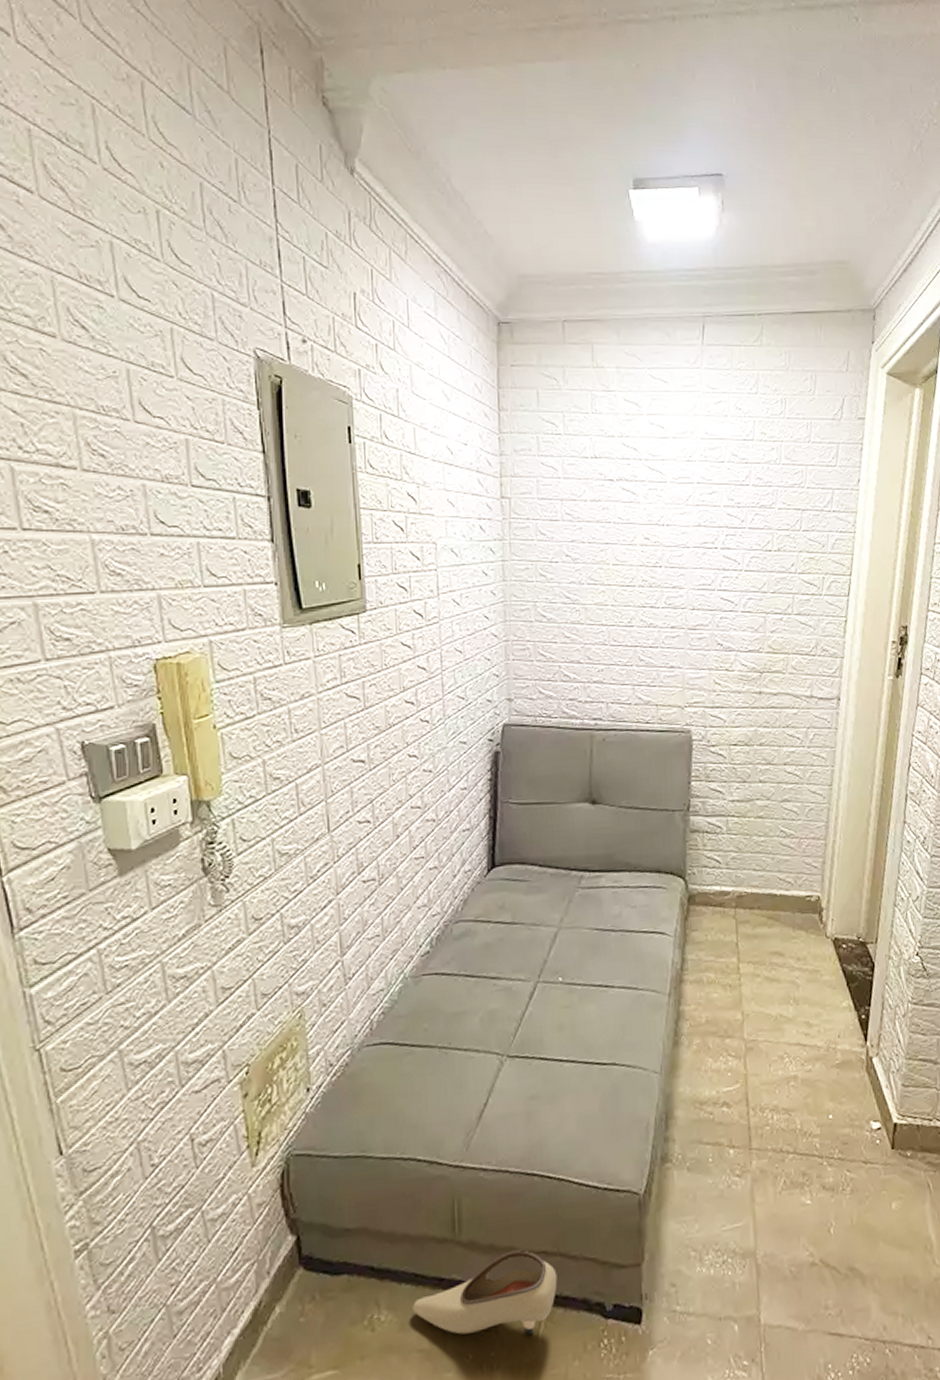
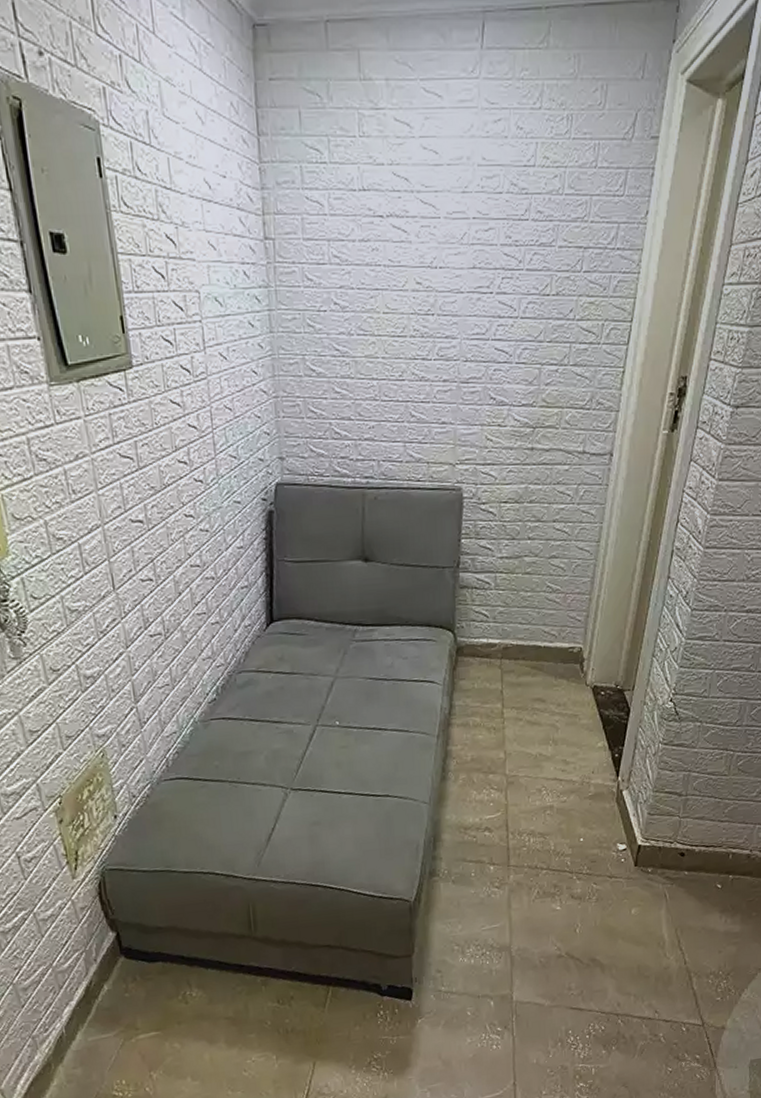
shoe: present [412,1249,558,1335] -> none [218,943,340,1007]

